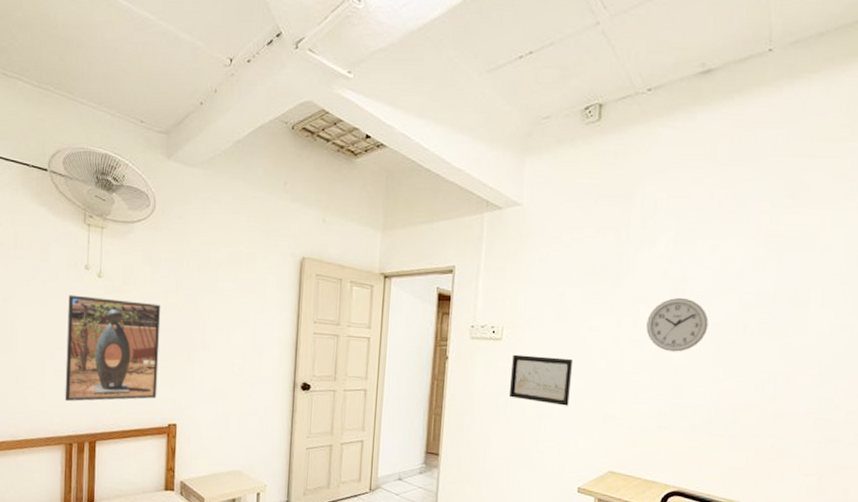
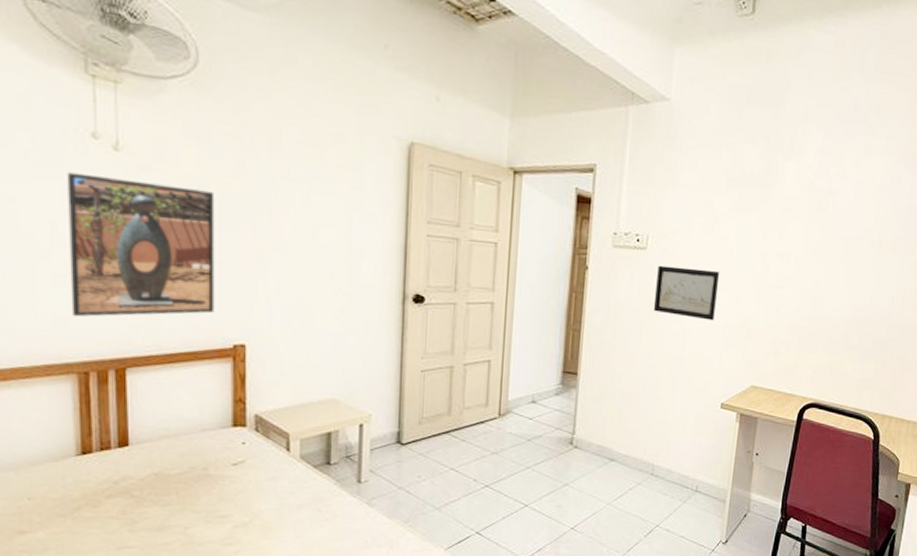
wall clock: present [646,297,709,352] -> none [791,210,849,266]

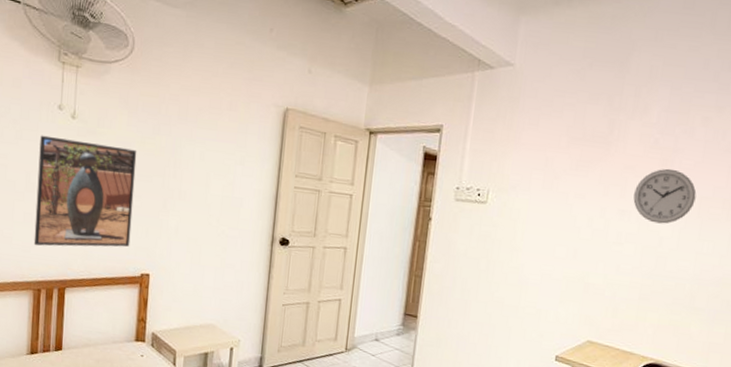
wall art: present [654,265,719,321] -> none [492,218,557,274]
wall clock: none [791,210,849,266] -> present [633,168,697,224]

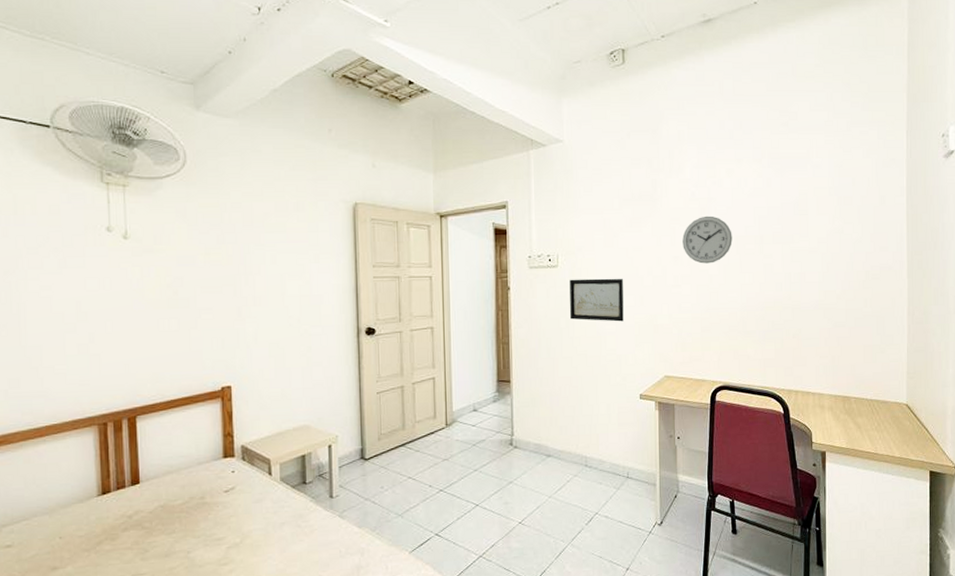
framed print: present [33,135,137,247] -> none [88,260,206,378]
wall art: none [492,218,557,274] -> present [570,278,624,322]

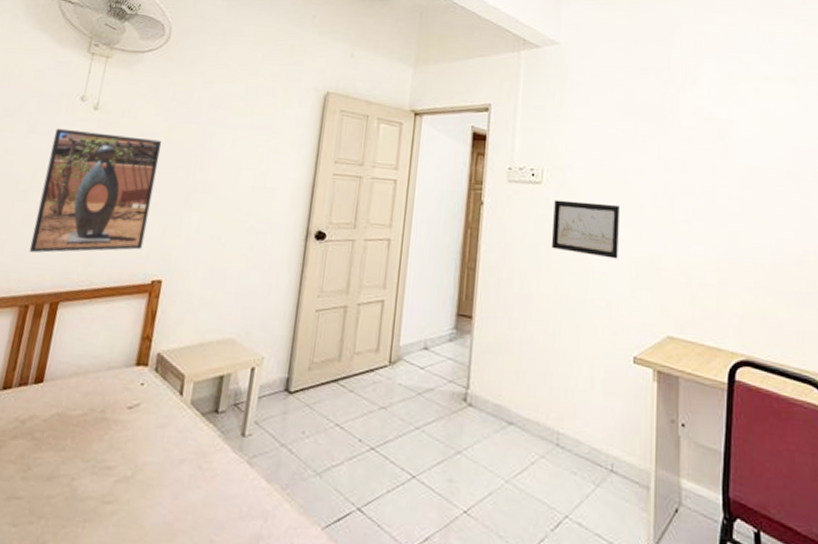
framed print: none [88,260,206,378] -> present [29,128,162,253]
wall clock: present [682,215,733,264] -> none [696,140,760,199]

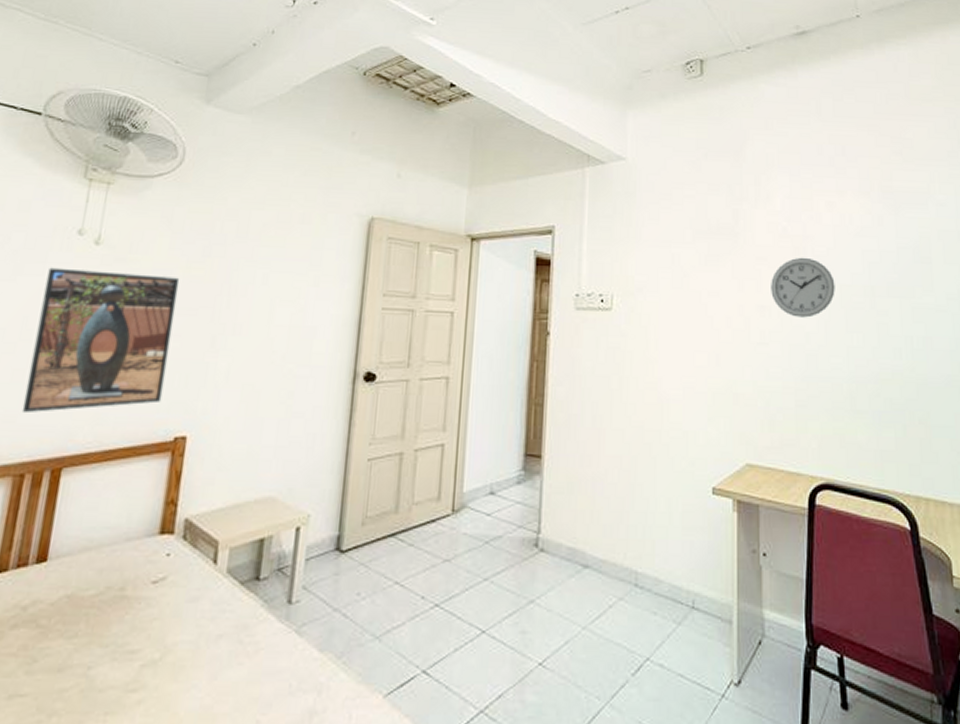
wall art: present [552,200,619,259] -> none [625,326,694,386]
wall clock: none [696,140,760,199] -> present [771,257,835,318]

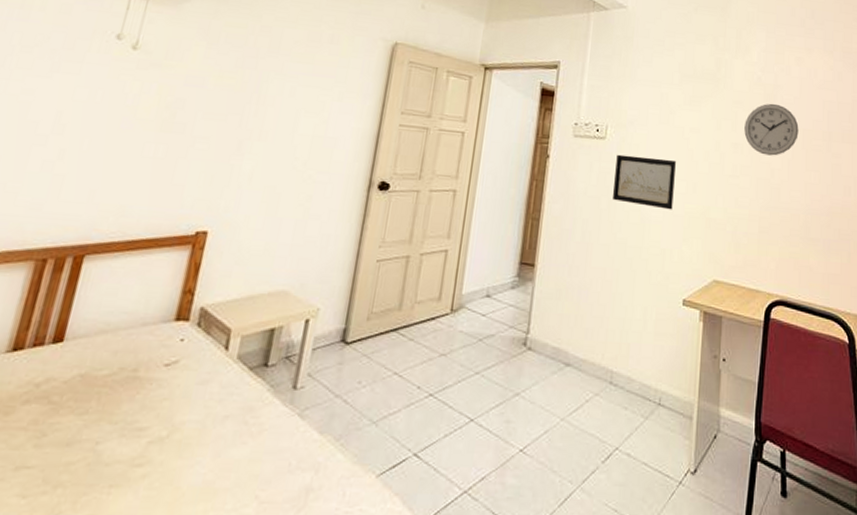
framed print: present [21,267,180,414] -> none [48,67,212,202]
wall art: none [625,326,694,386] -> present [613,154,676,210]

